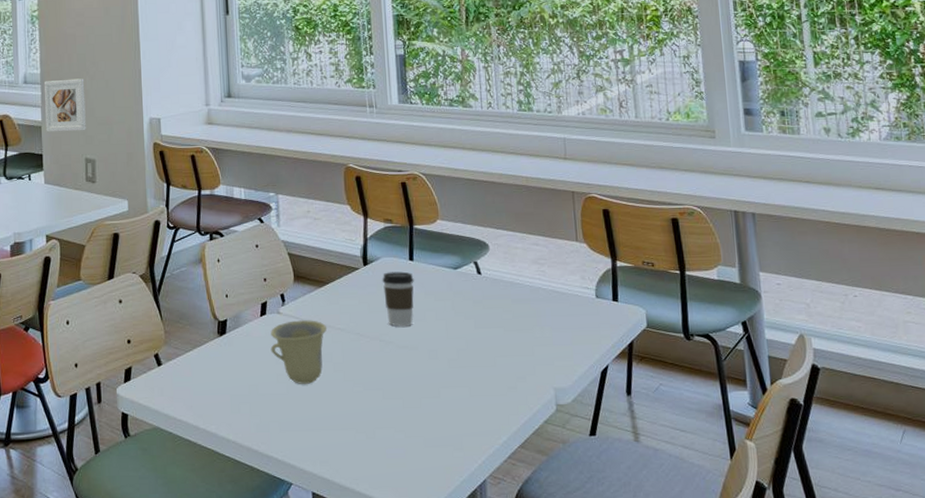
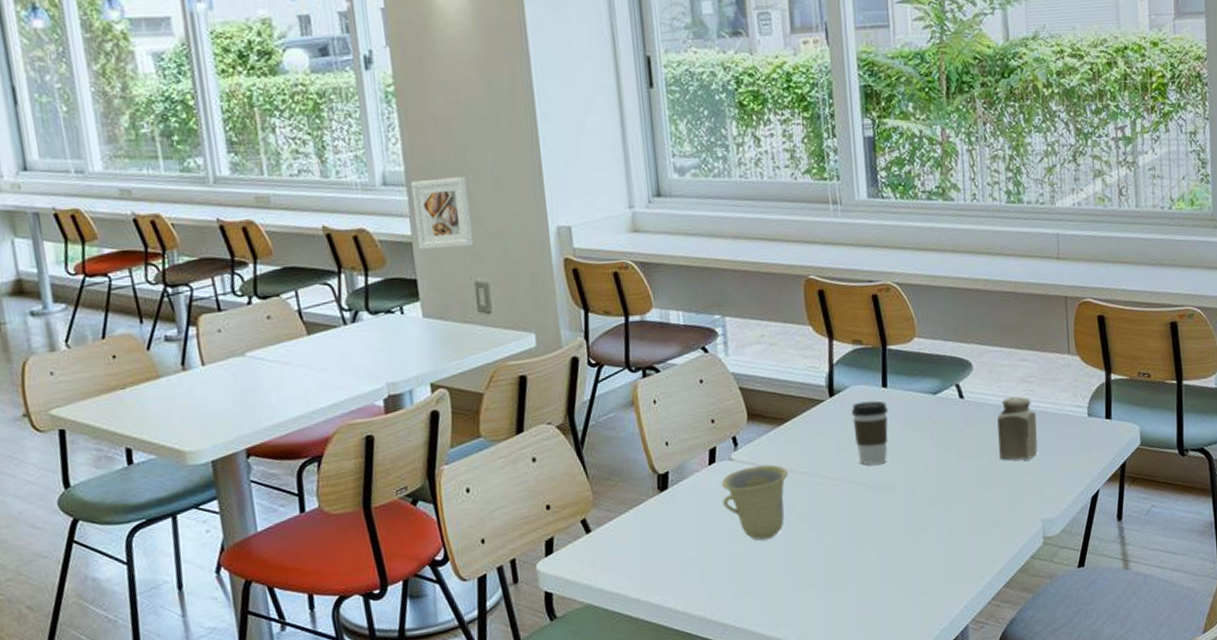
salt shaker: none [512,275,550,332] -> present [997,396,1038,460]

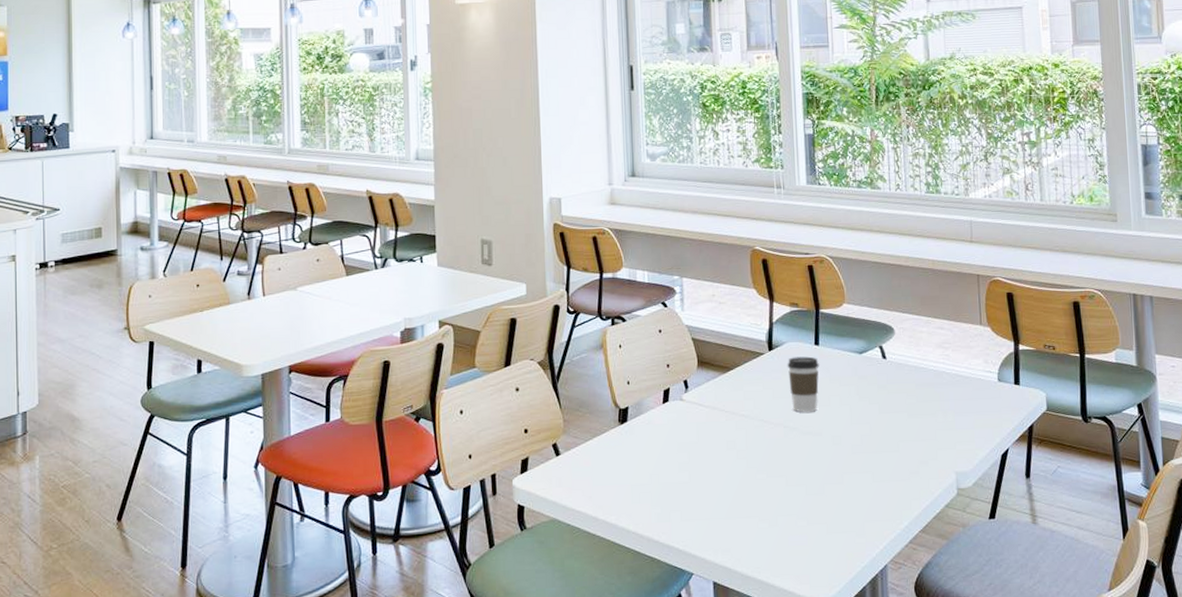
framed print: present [410,176,473,250] -> none [437,155,482,212]
cup: present [722,464,789,540] -> none [673,406,731,472]
salt shaker: present [997,396,1038,460] -> none [916,359,953,416]

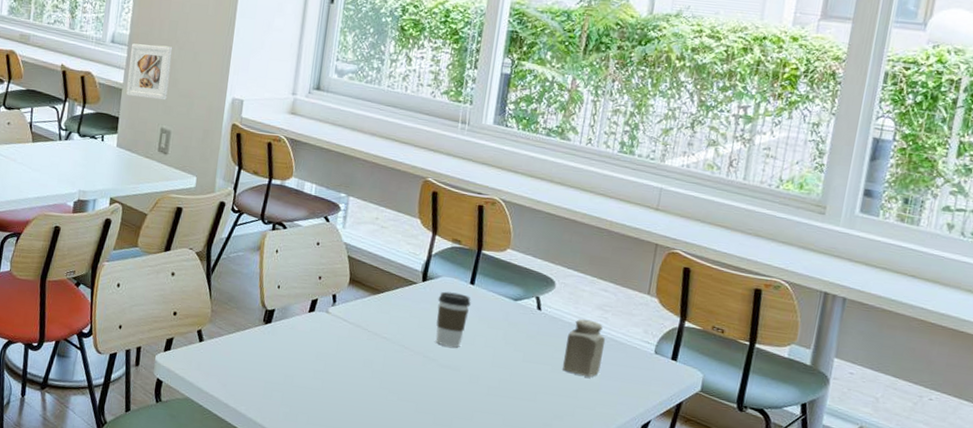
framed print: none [437,155,482,212] -> present [126,43,173,101]
salt shaker: none [916,359,953,416] -> present [562,319,606,377]

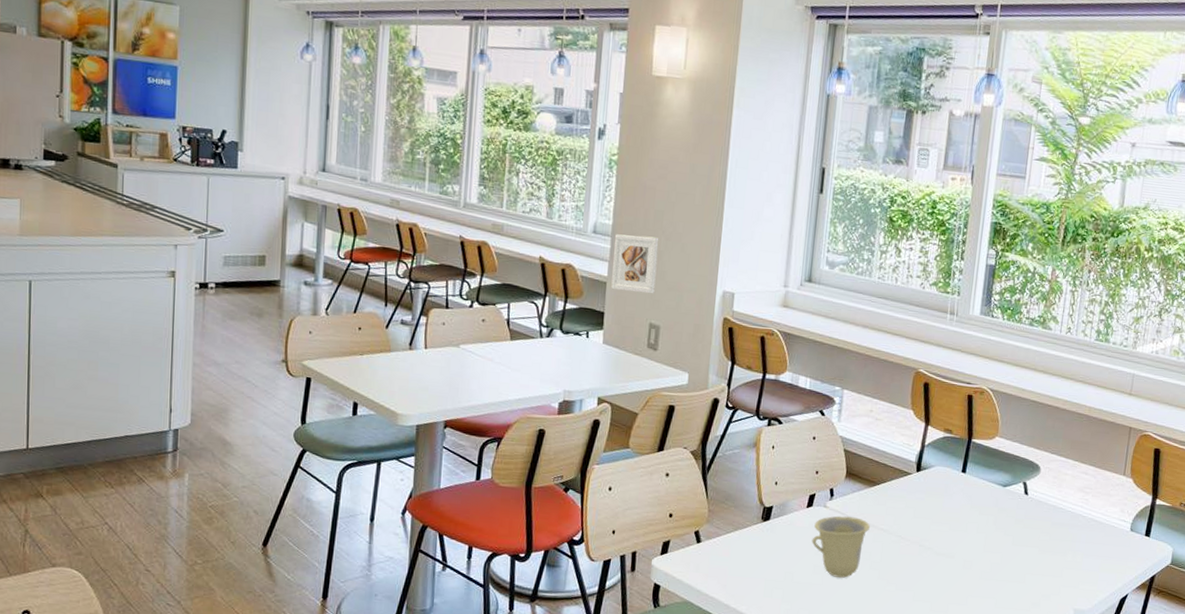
cup: none [312,322,374,385] -> present [811,516,871,578]
coffee cup: present [435,291,471,347] -> none [930,481,963,535]
salt shaker: present [562,319,606,377] -> none [1049,501,1087,556]

